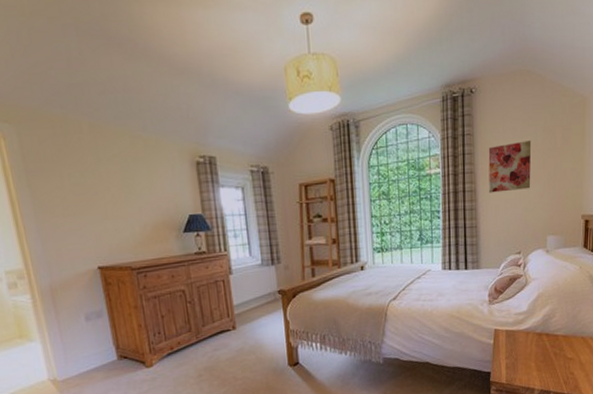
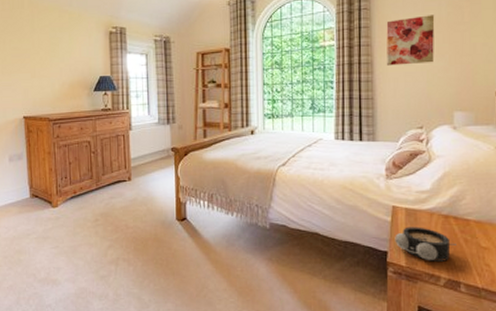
alarm clock: none [496,346,548,376] -> present [394,227,456,261]

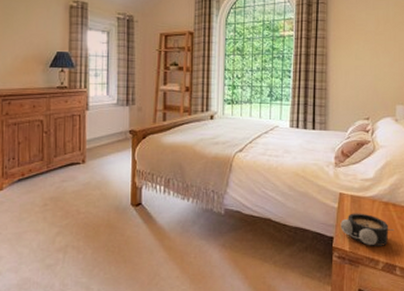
wall art: present [386,15,435,66] -> none [340,13,383,59]

